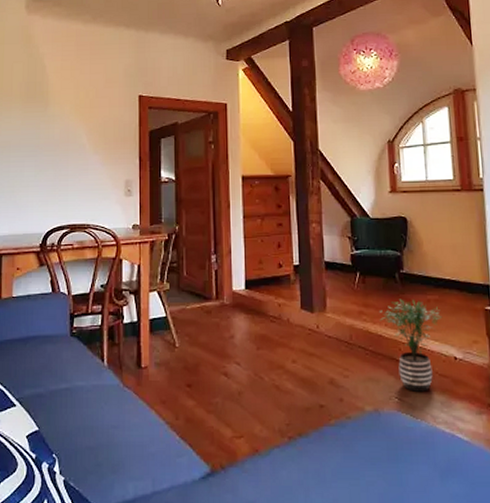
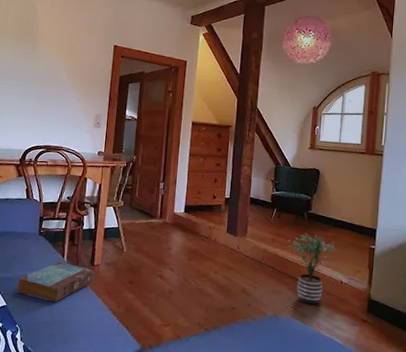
book: none [50,368,144,420] -> present [17,262,95,302]

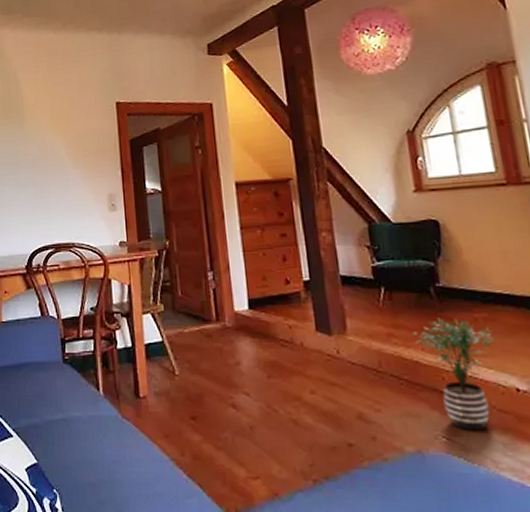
book: present [17,262,95,302] -> none [47,397,143,454]

